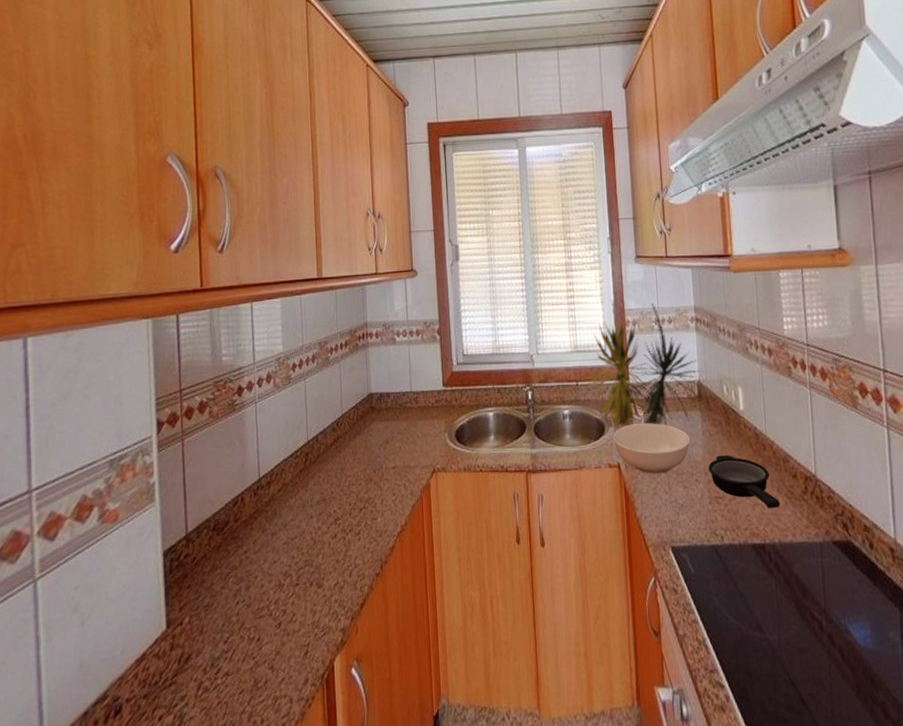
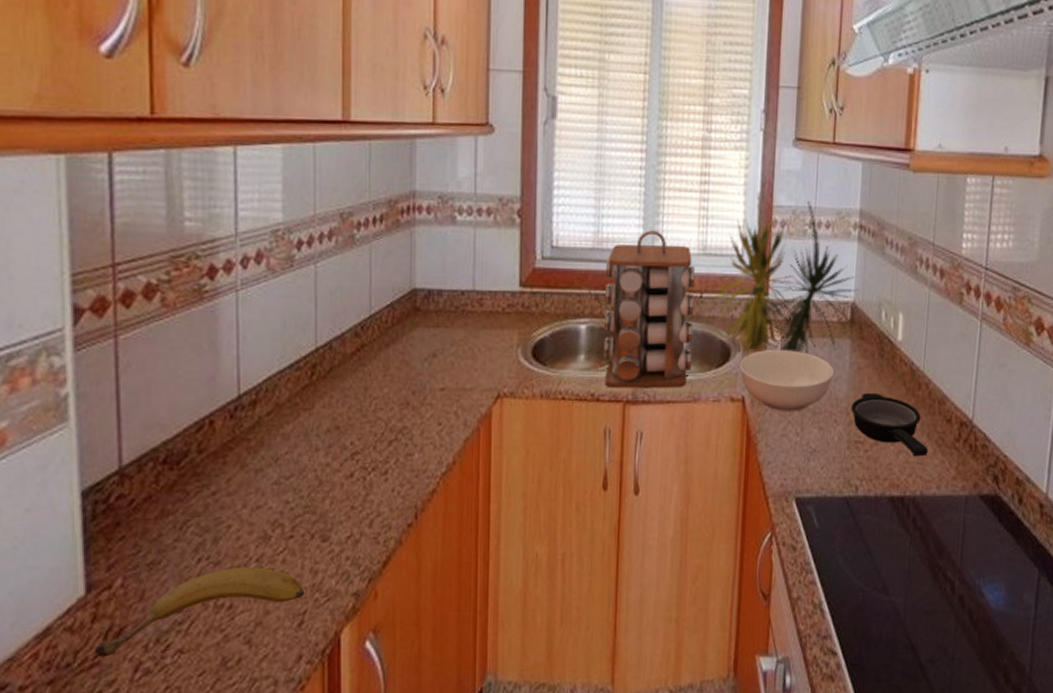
fruit: none [173,607,308,678] -> present [95,566,305,657]
spice rack: none [503,336,576,461] -> present [603,230,696,389]

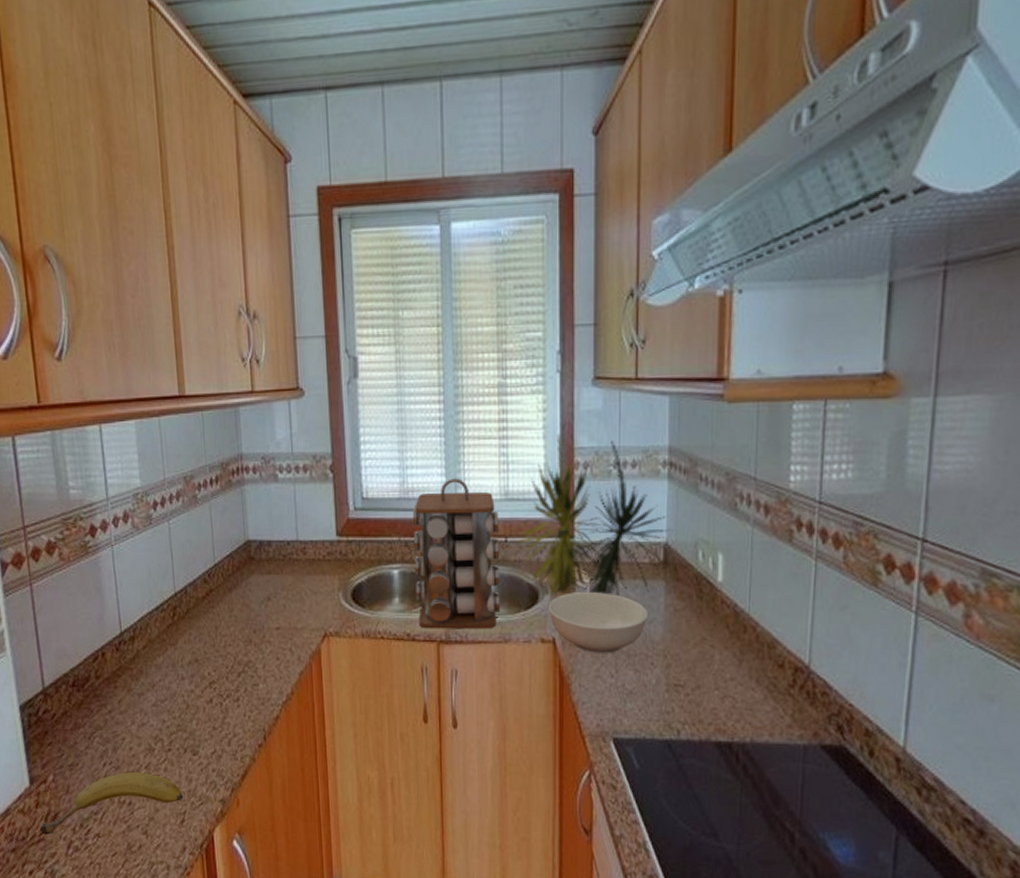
frying pan: present [851,392,928,457] -> none [669,635,758,703]

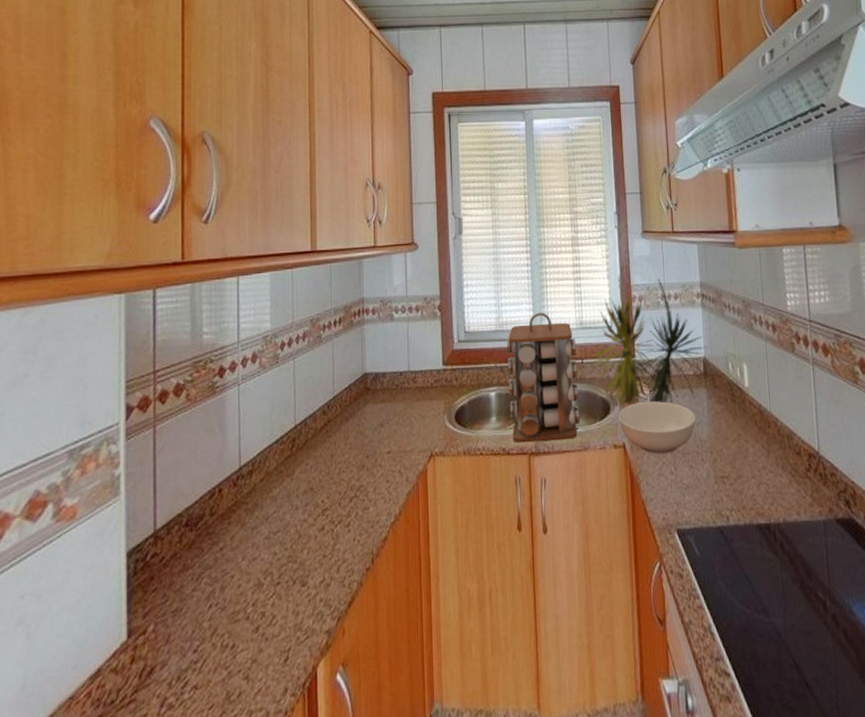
fruit: present [40,771,184,835] -> none [132,610,290,694]

